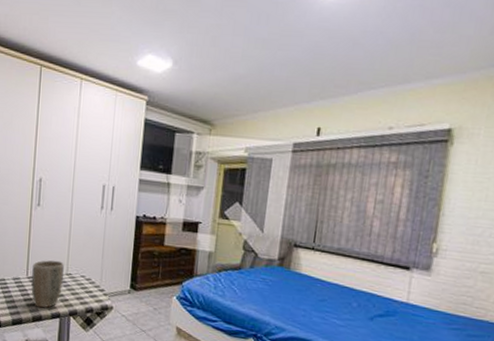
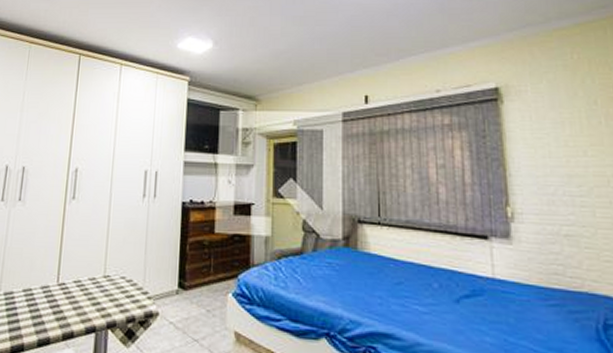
plant pot: present [31,260,64,308] -> none [62,260,102,322]

